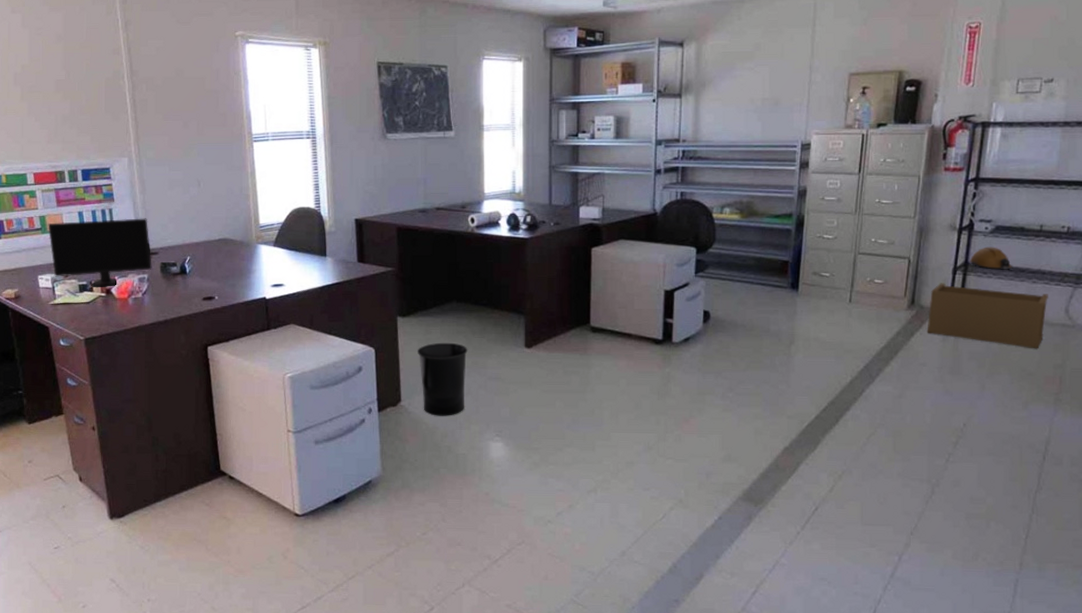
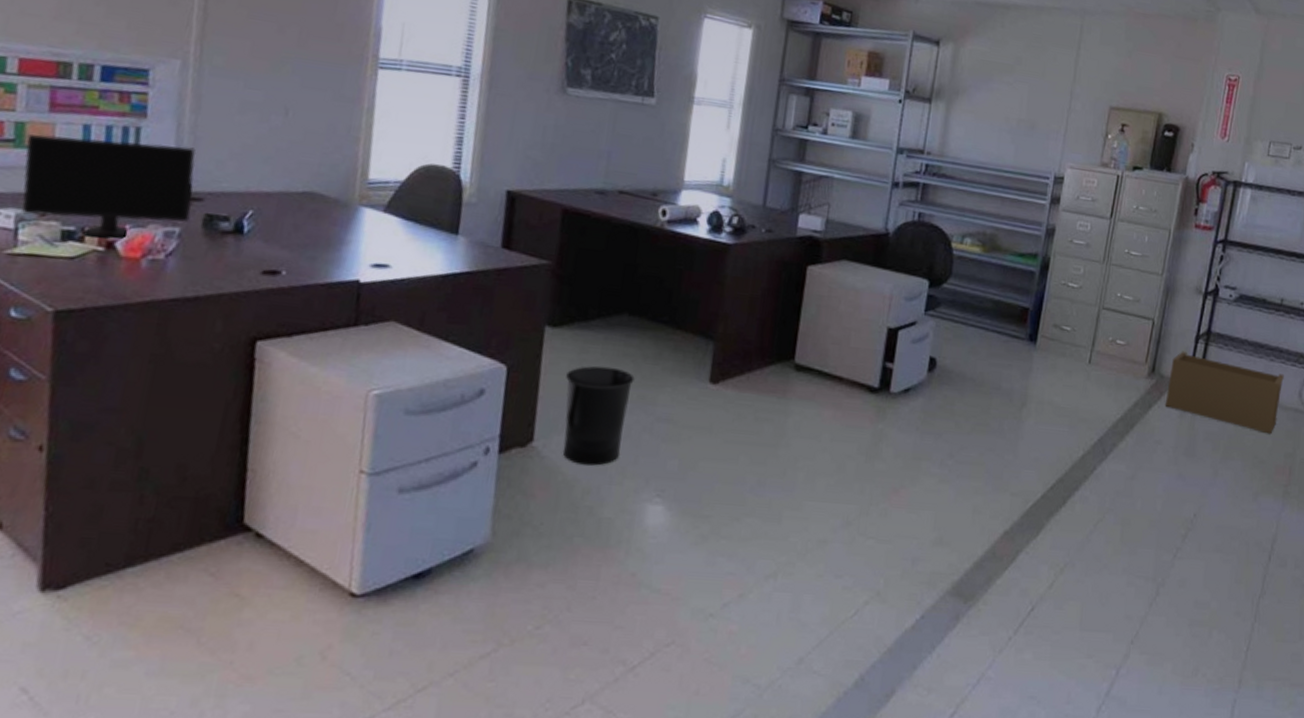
hard hat: present [969,247,1013,270] -> none [1211,316,1253,344]

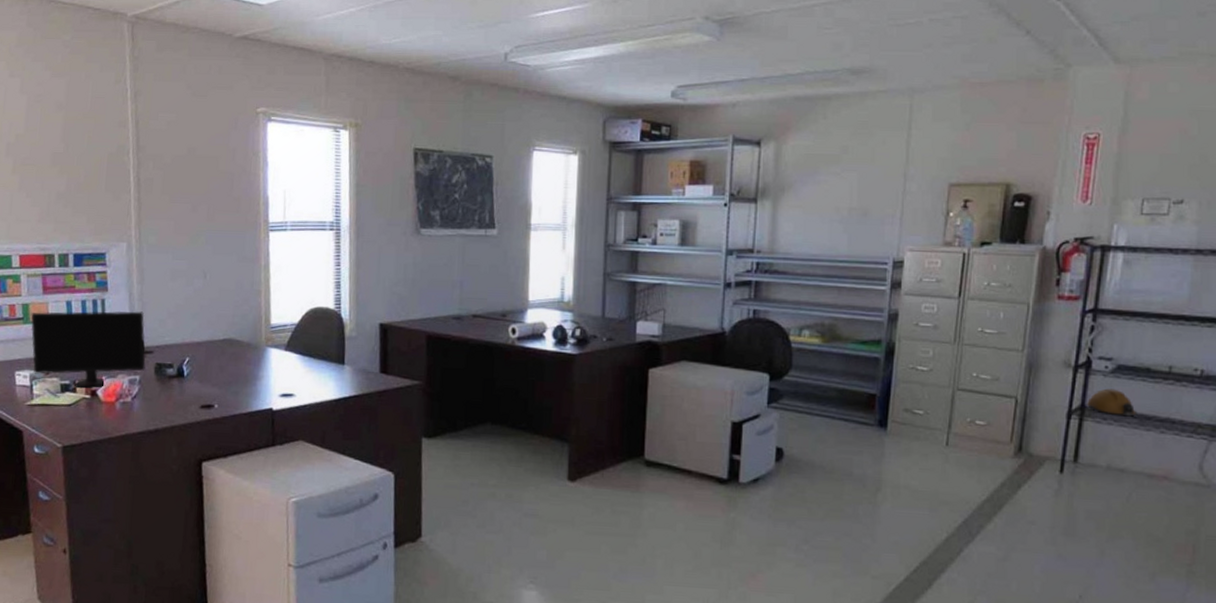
waste bin: present [563,365,635,466] -> none [443,470,502,557]
storage bin: present [1166,351,1284,435] -> none [1037,428,1179,511]
hard hat: none [1211,316,1253,344] -> present [1086,388,1138,417]

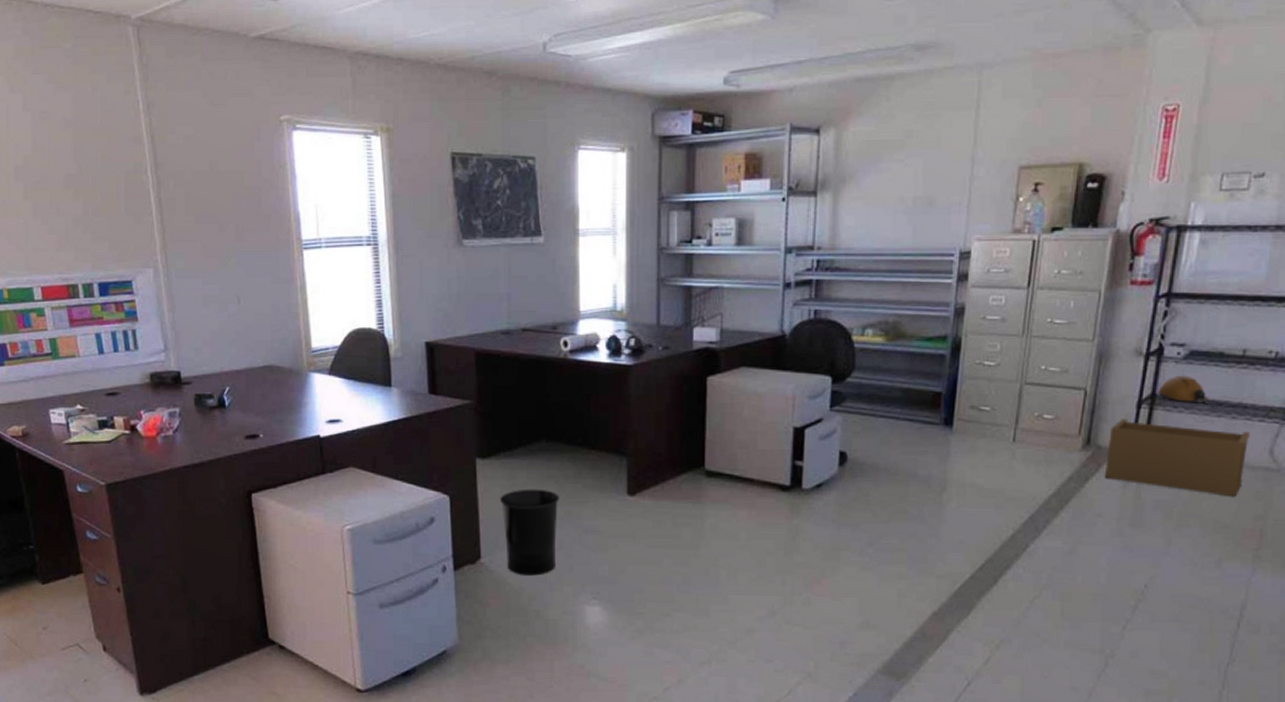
monitor: present [30,311,146,389] -> none [59,341,184,424]
waste bin: none [443,470,502,557] -> present [500,489,560,576]
storage bin: none [1037,428,1179,511] -> present [1105,418,1250,497]

